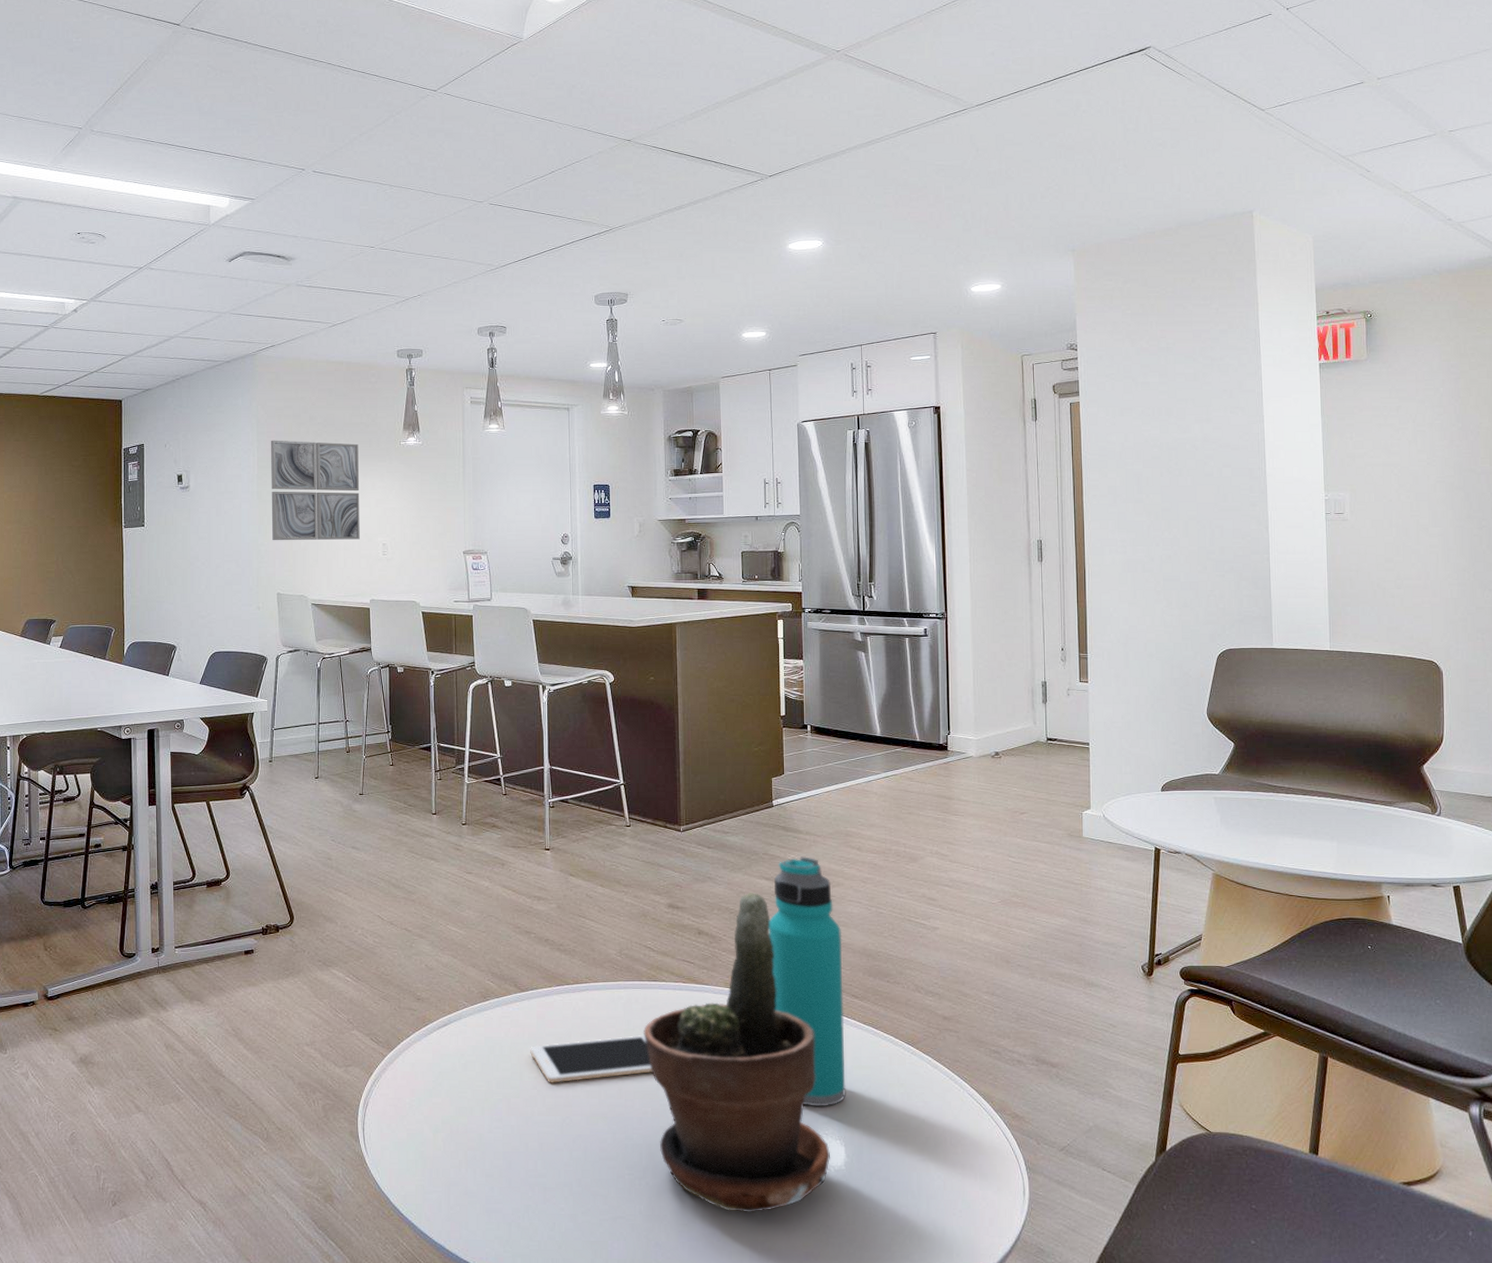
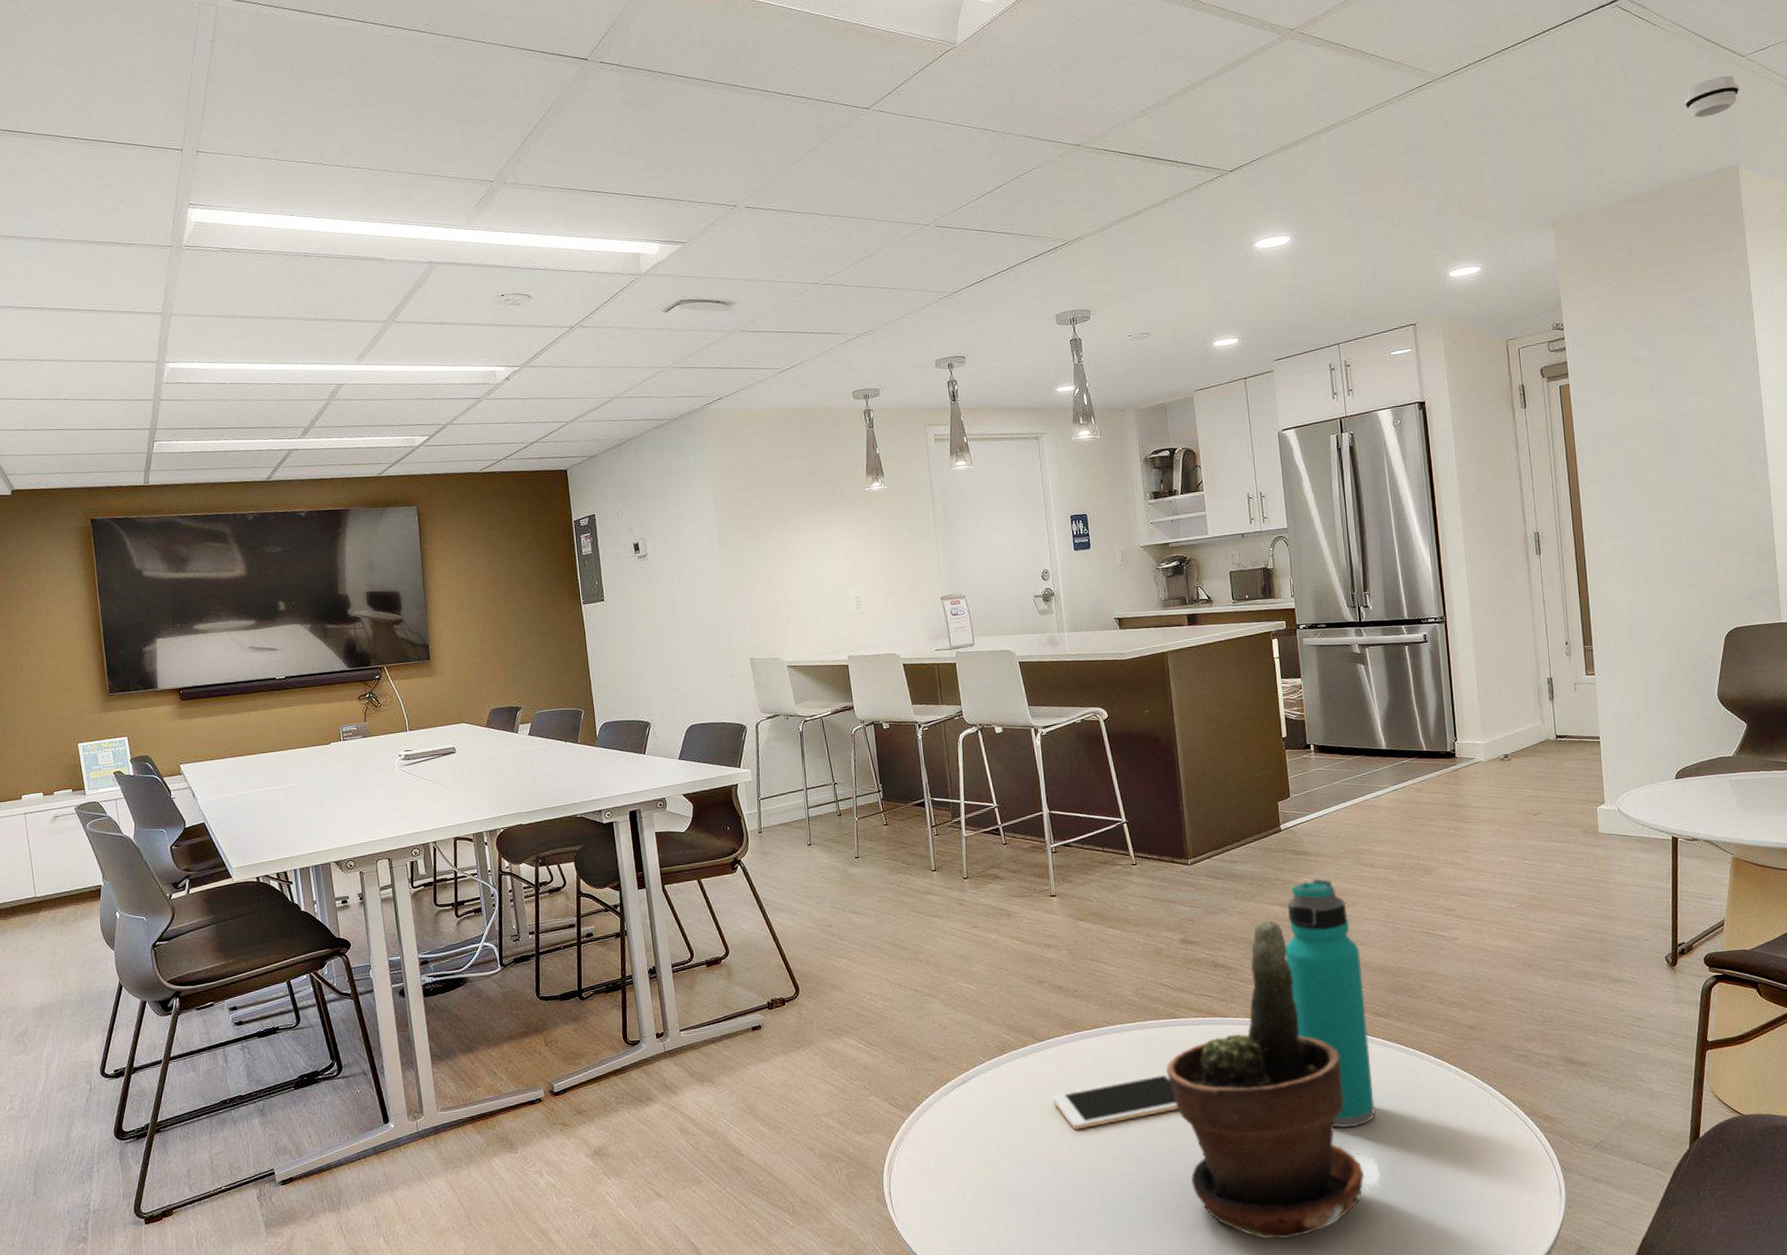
wall art: present [270,440,360,541] -> none [727,494,831,604]
smoke detector: none [1205,126,1258,163] -> present [1684,75,1739,118]

